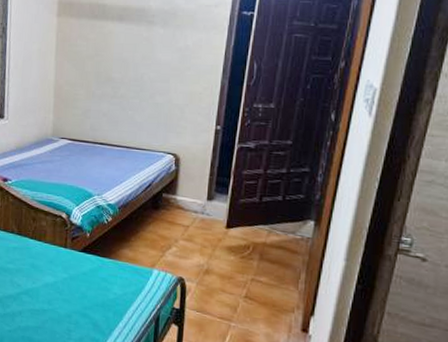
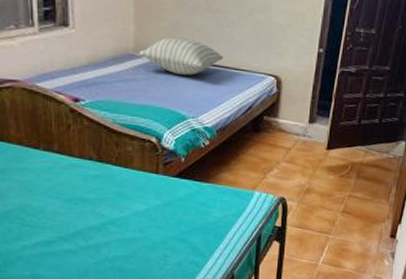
pillow: none [56,122,127,156] -> present [139,37,224,75]

